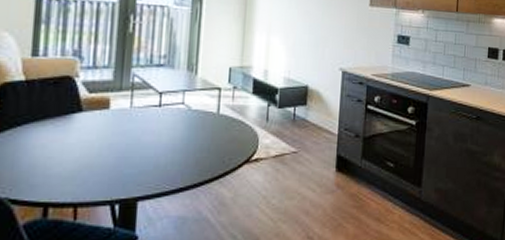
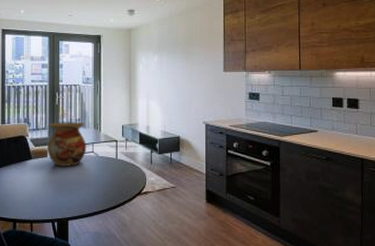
vase: none [110,58,175,123] -> present [47,122,87,166]

